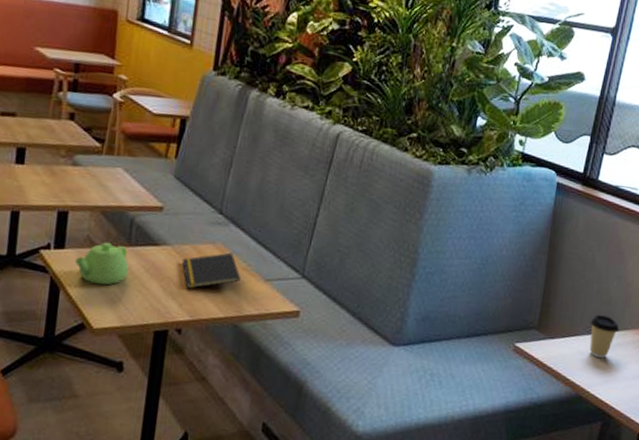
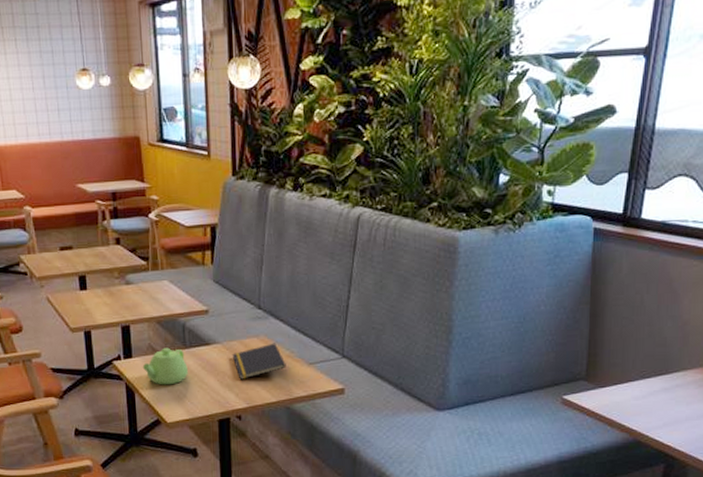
coffee cup: present [589,314,620,359] -> none [643,357,678,402]

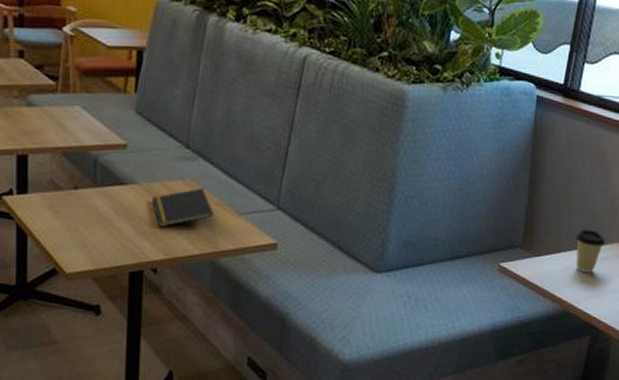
teapot: present [142,347,188,385] -> none [39,184,97,229]
coffee cup: none [643,357,678,402] -> present [575,229,606,273]

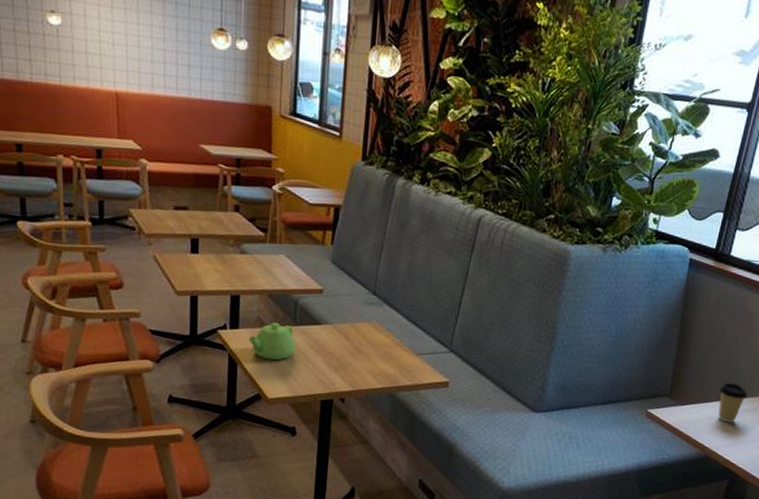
teapot: none [39,184,97,229] -> present [248,322,296,361]
notepad: present [151,187,214,227] -> none [342,330,395,363]

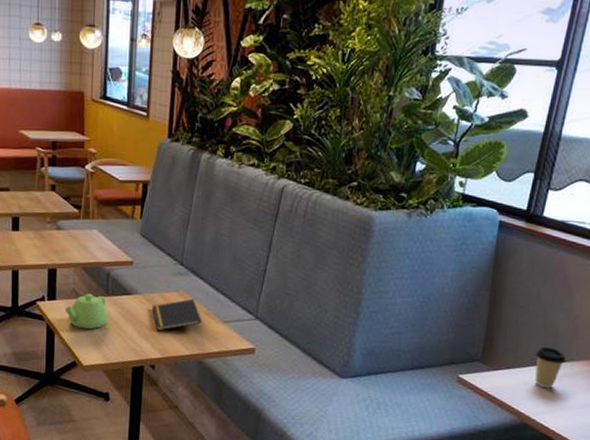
notepad: none [342,330,395,363] -> present [151,299,202,331]

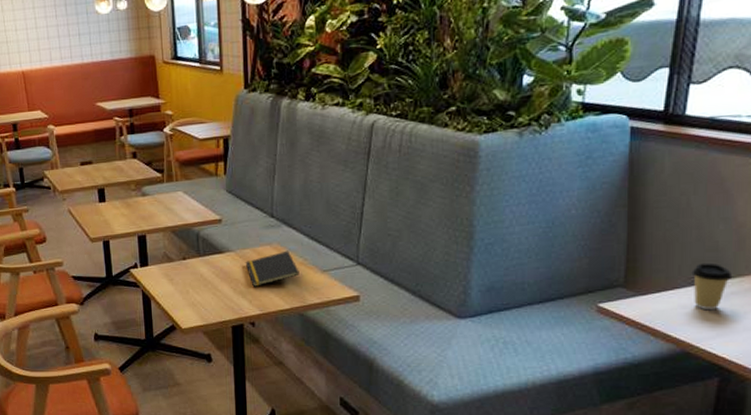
teapot: present [64,293,108,330] -> none [158,256,202,292]

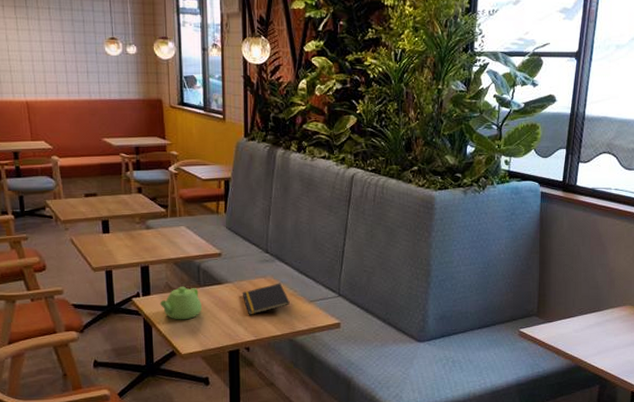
teapot: none [158,256,202,292] -> present [159,286,202,320]
coffee cup: present [691,262,733,311] -> none [581,297,607,334]

